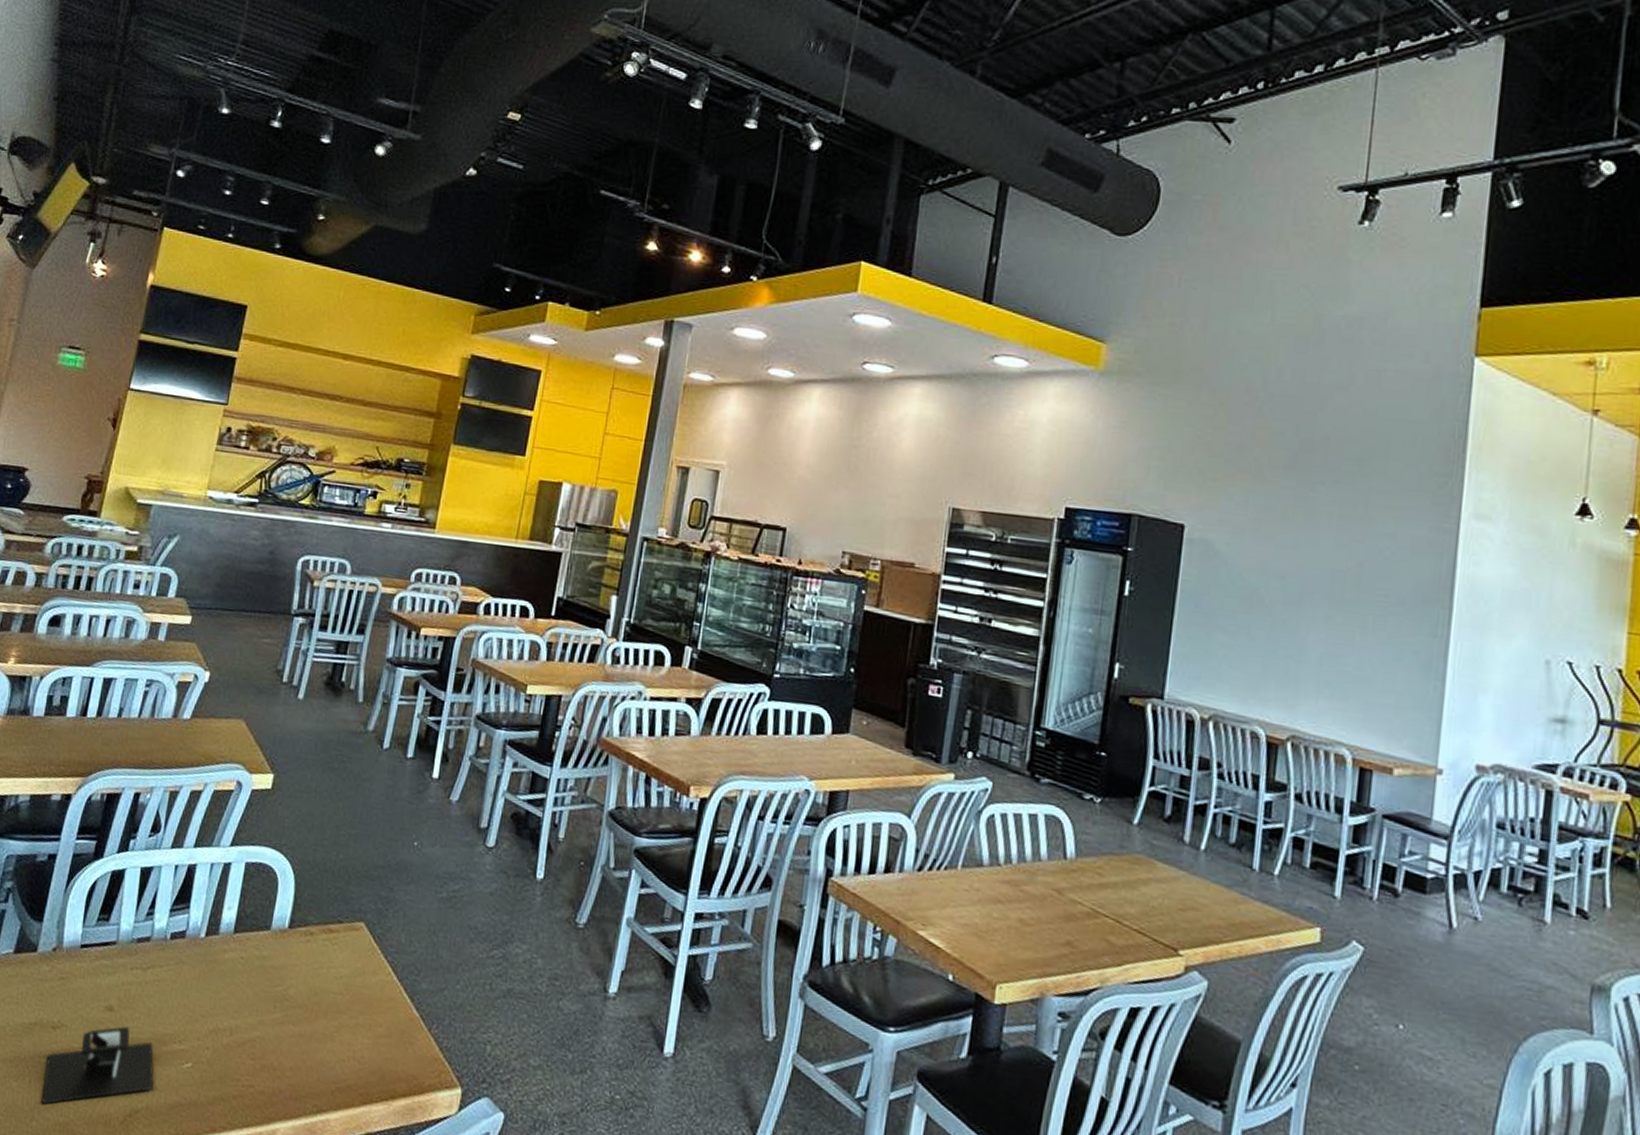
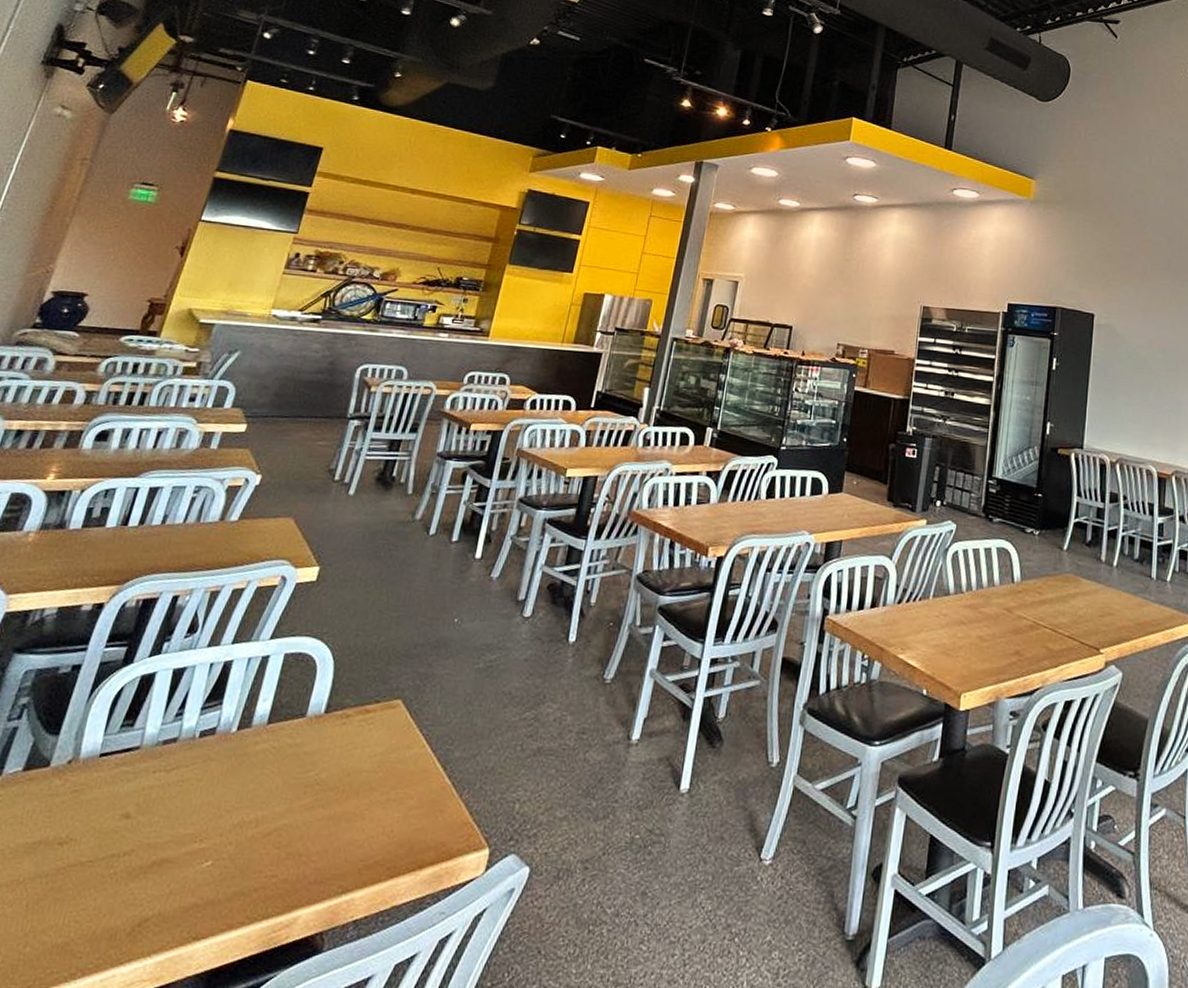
architectural model: present [41,1026,154,1105] -> none [38,832,170,928]

